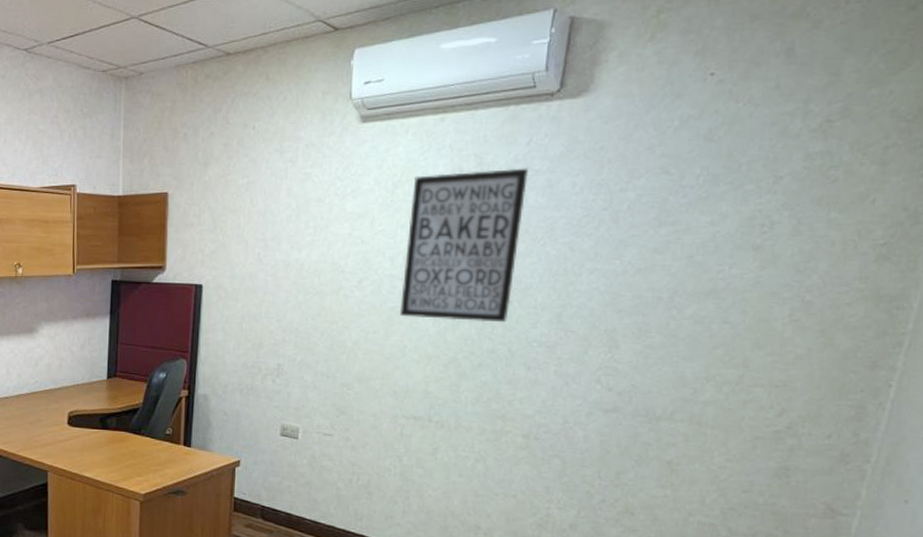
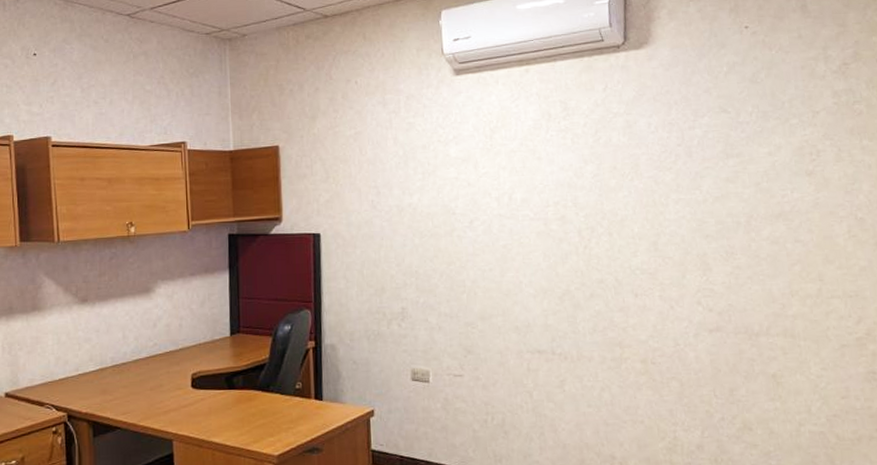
wall art: present [400,168,528,323] -> none [509,111,611,254]

